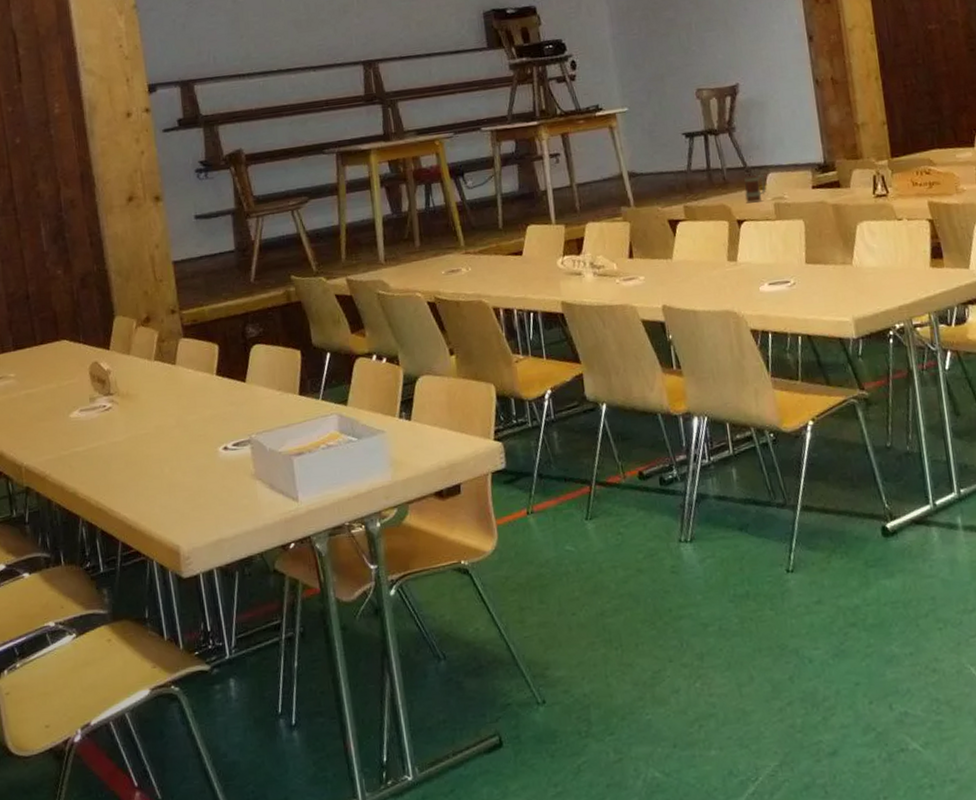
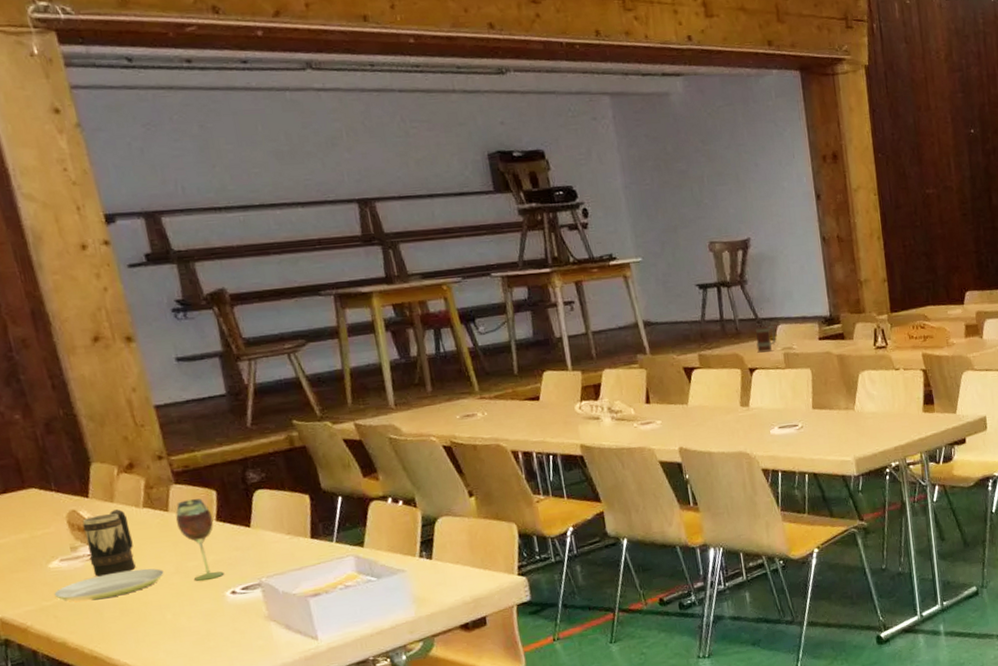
plate: none [71,421,166,453] -> present [54,568,164,602]
beer mug: none [102,362,143,428] -> present [82,509,136,577]
wineglass: none [181,352,219,436] -> present [175,499,225,582]

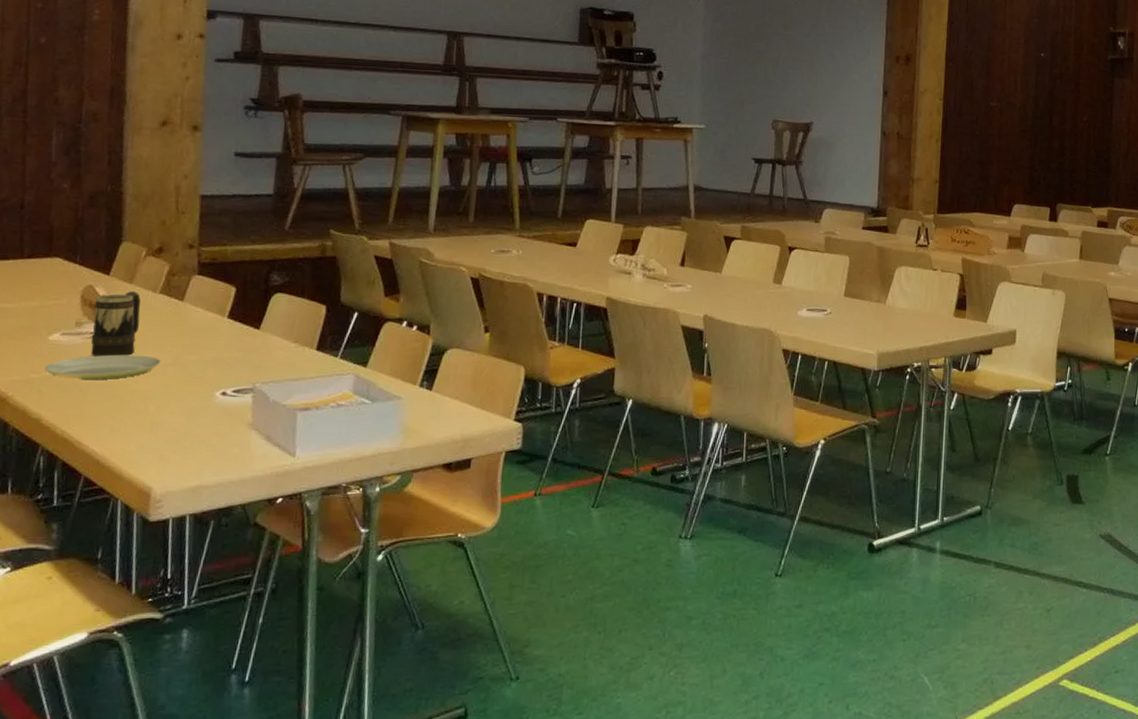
wineglass: present [175,499,225,582] -> none [187,292,226,378]
beer mug: present [756,326,776,352] -> none [800,208,821,234]

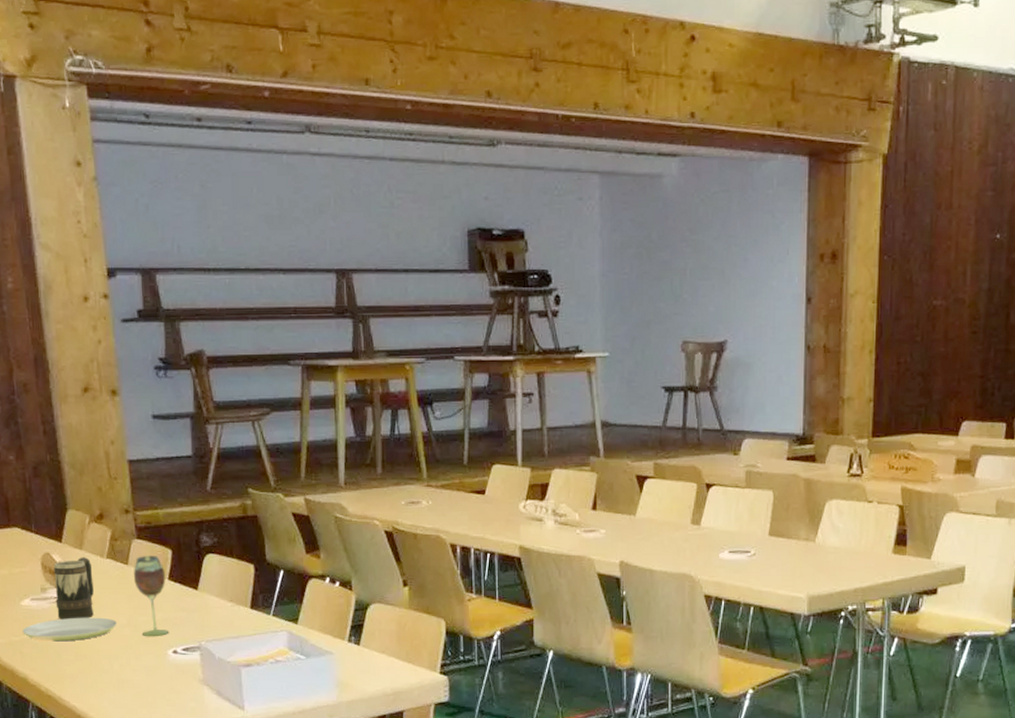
wineglass: none [187,292,226,378] -> present [133,556,169,637]

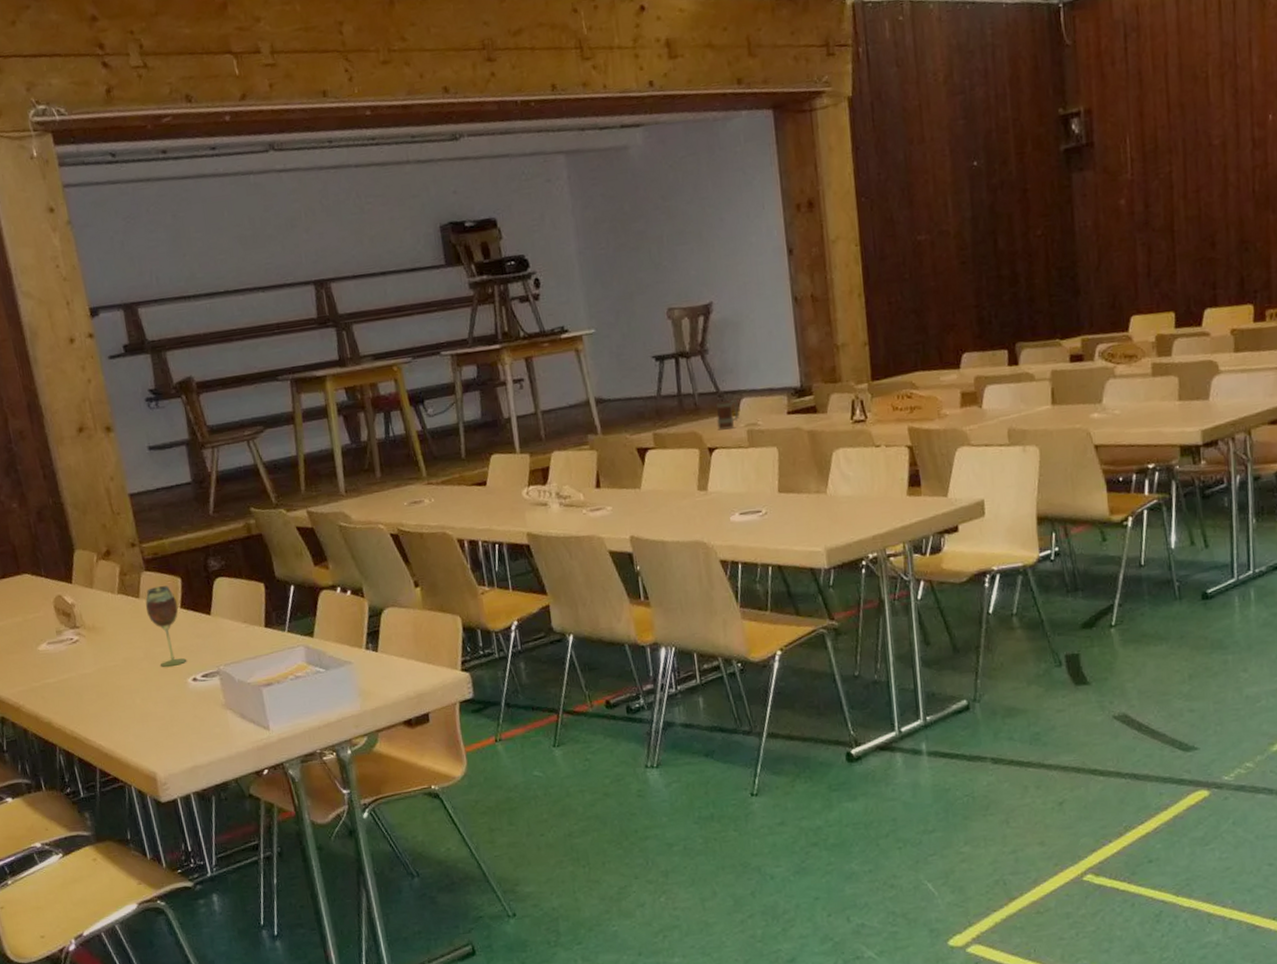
plate: present [22,617,117,642] -> none [42,653,135,684]
beer mug: present [54,557,94,619] -> none [66,595,111,660]
beer mug: none [718,440,740,468] -> present [716,400,739,430]

